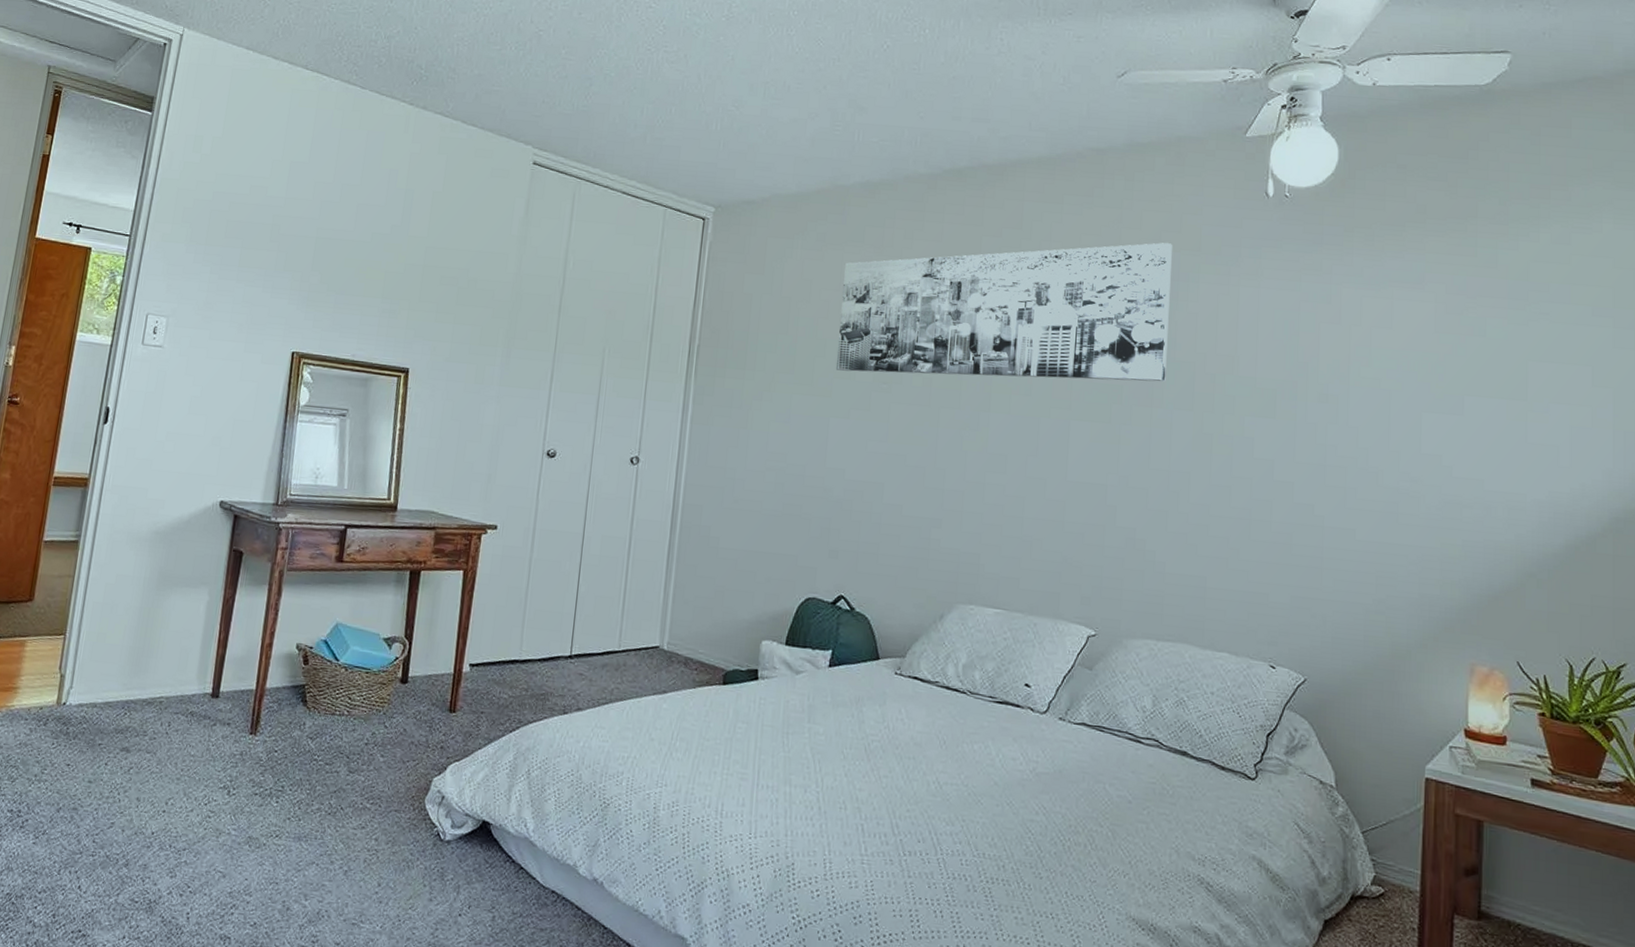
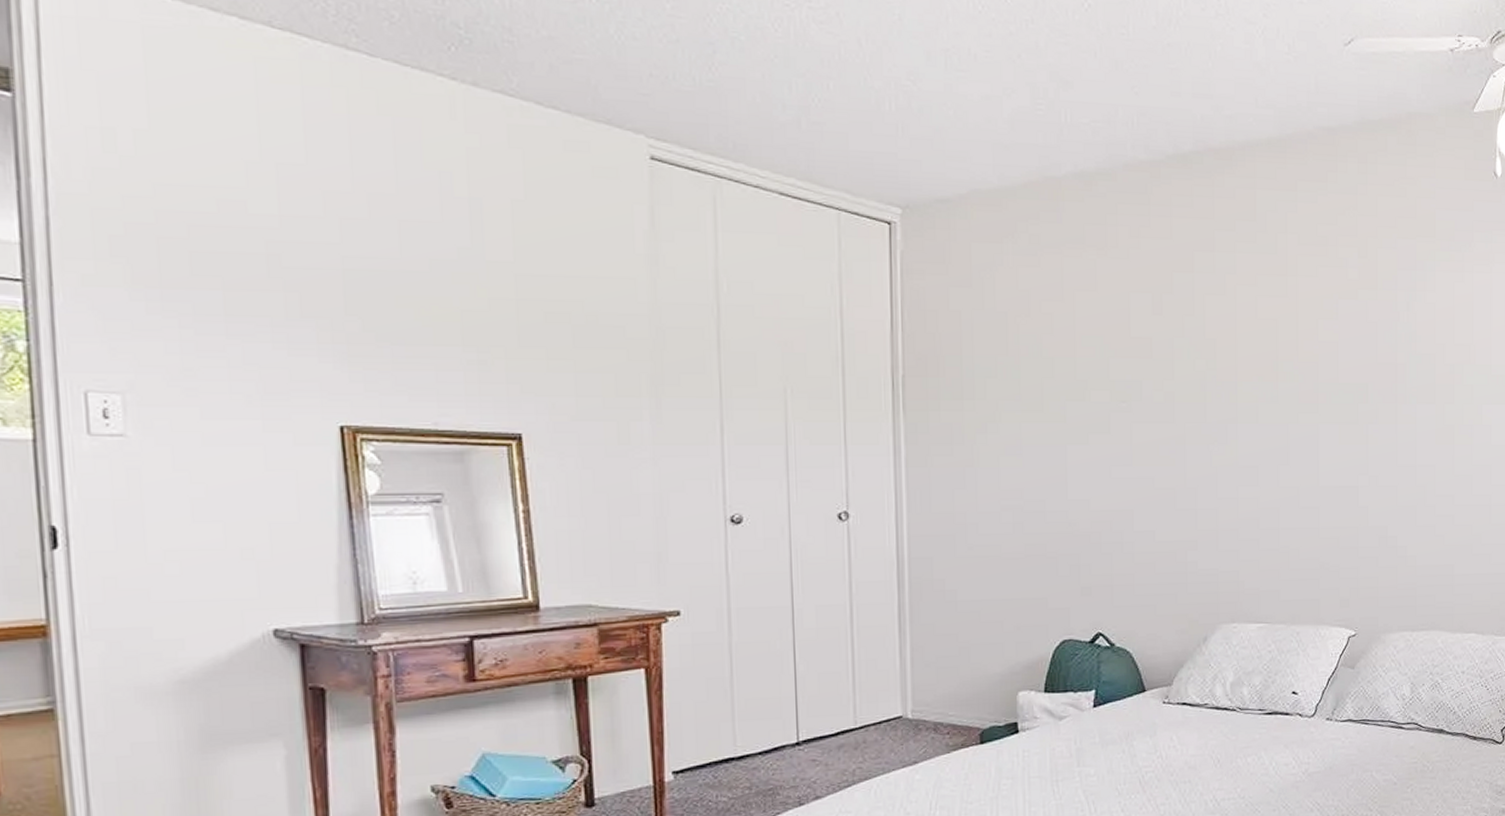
wall art: present [835,242,1172,382] -> none [1066,230,1408,392]

